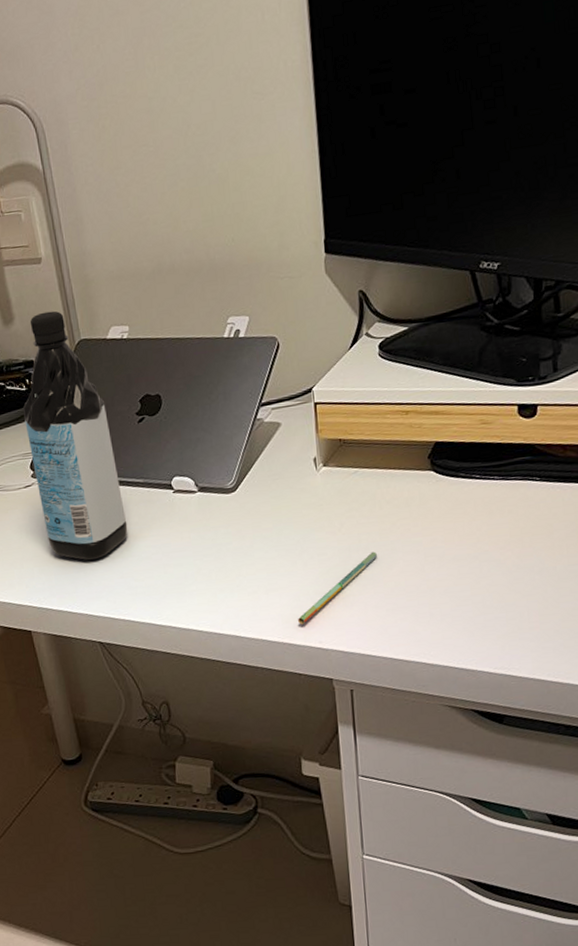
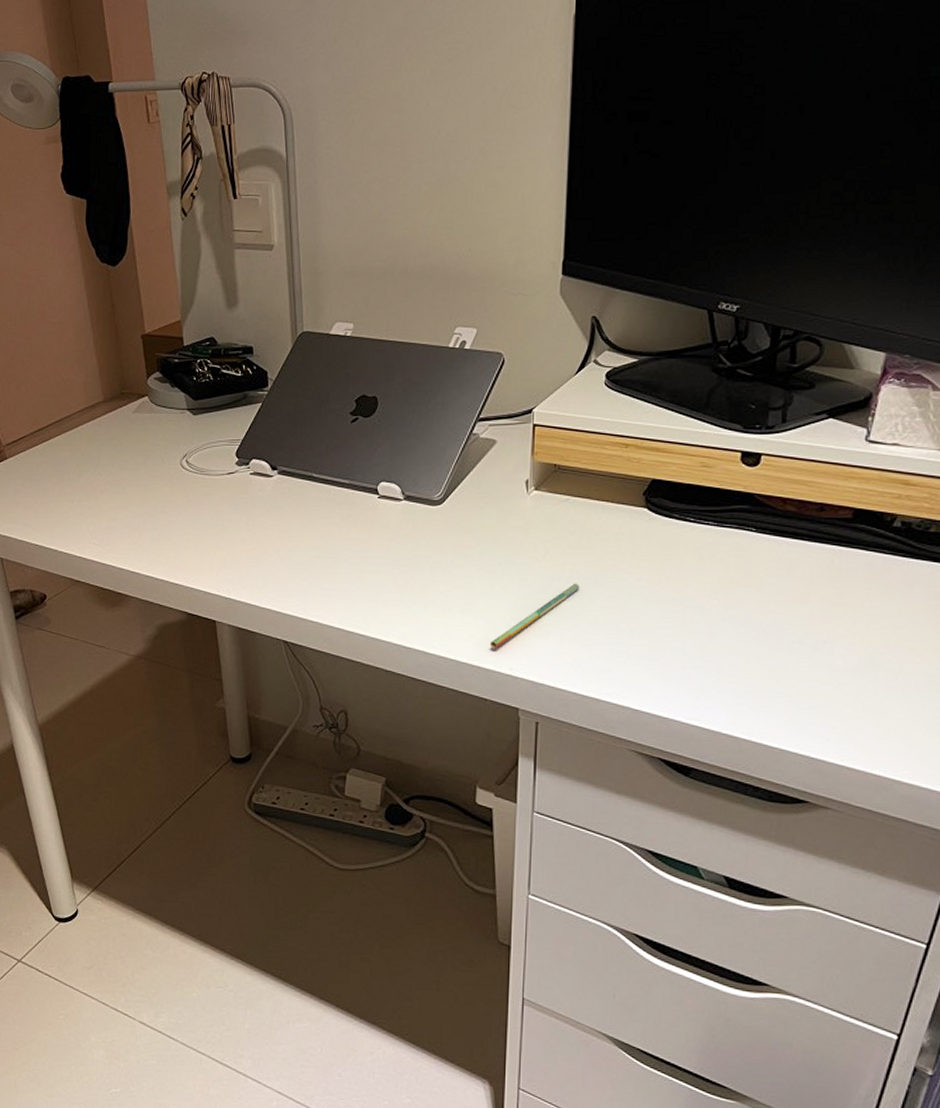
water bottle: present [22,311,128,560] -> none [235,299,328,556]

